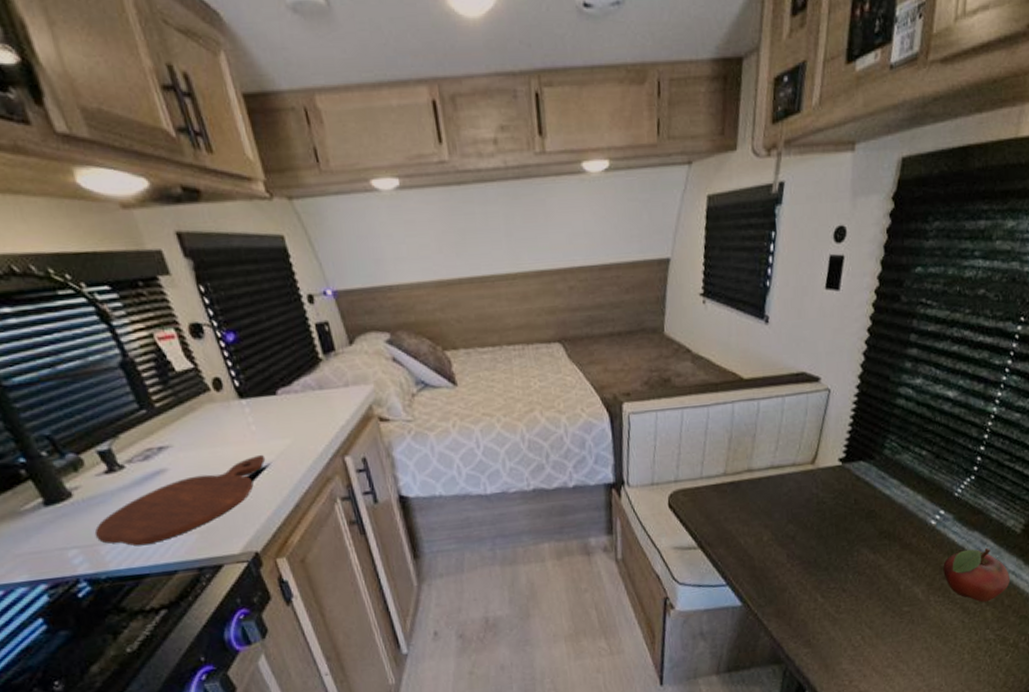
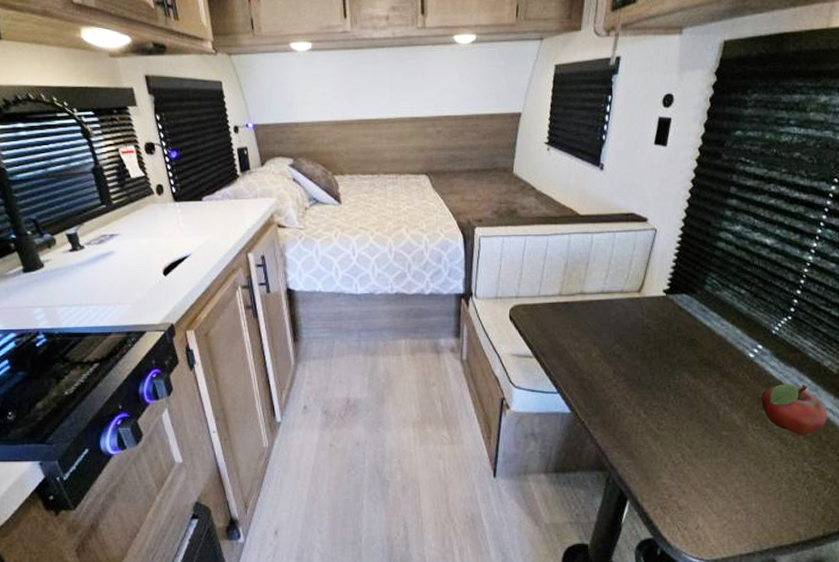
cutting board: present [94,454,266,546] -> none [55,246,188,310]

